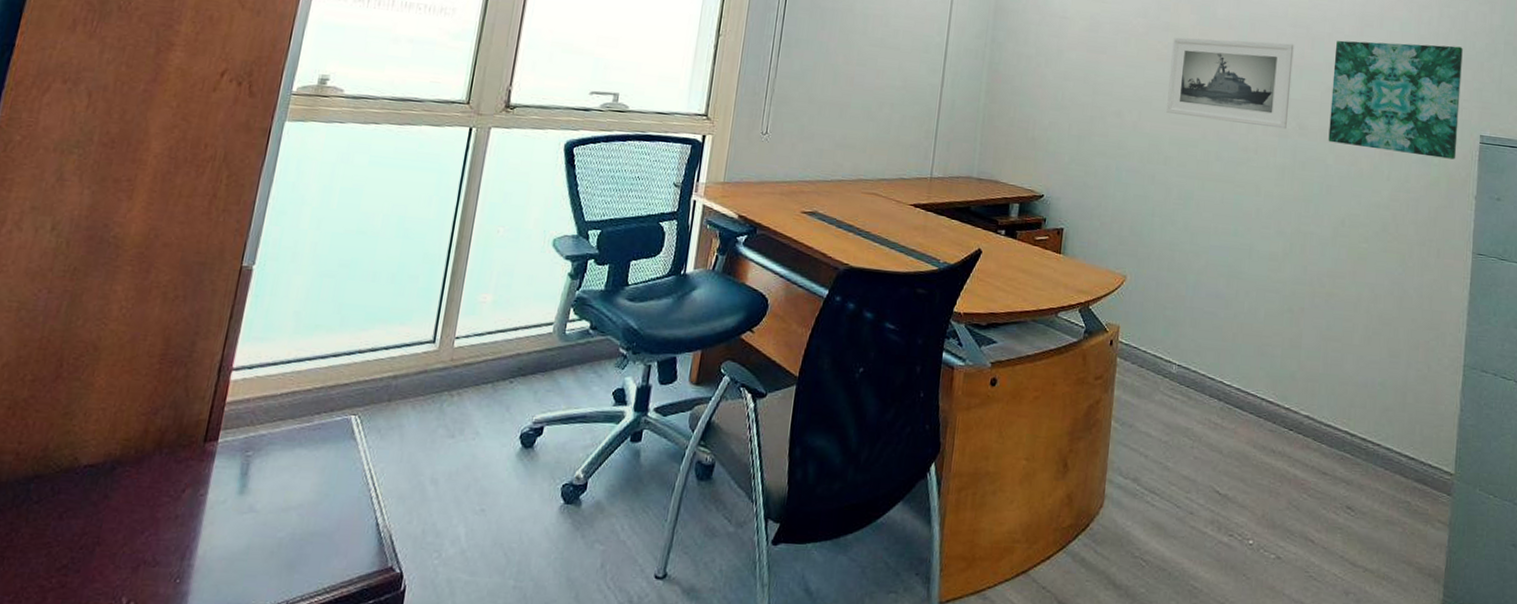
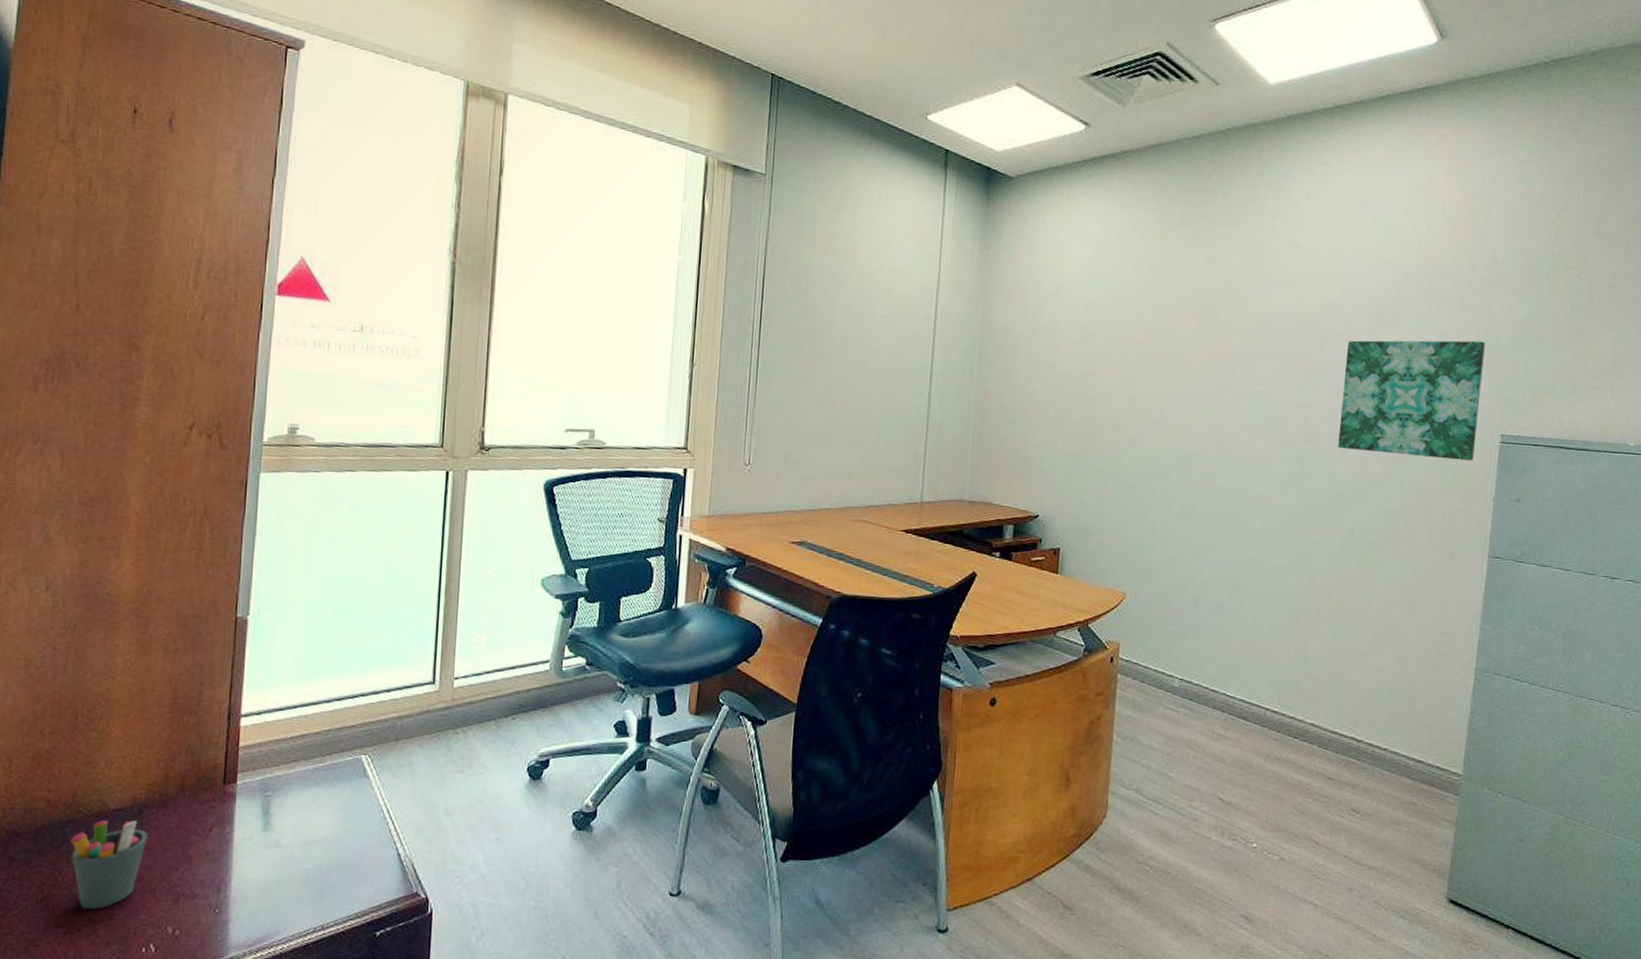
pen holder: none [31,477,117,575] -> present [70,820,148,909]
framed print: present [1166,37,1294,129] -> none [1166,344,1302,437]

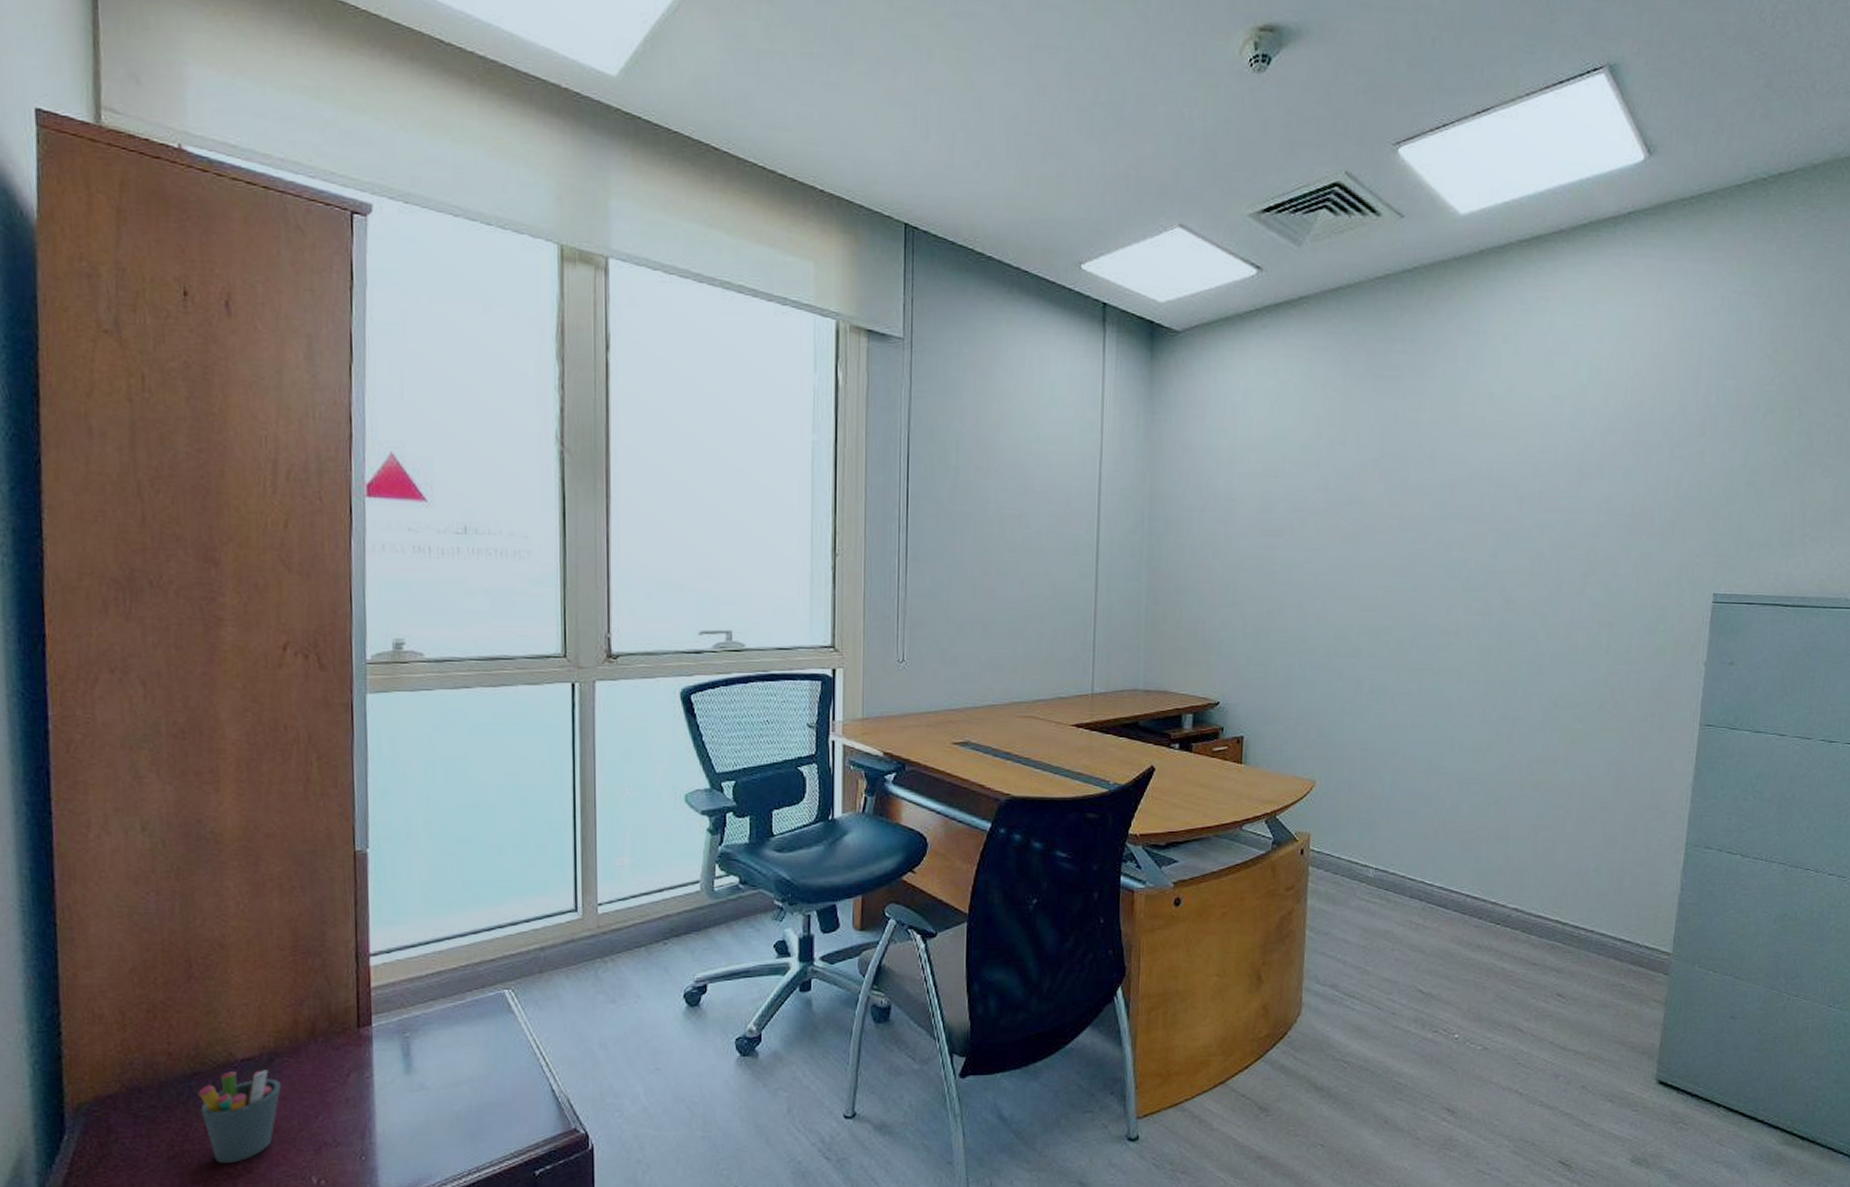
wall art: present [1338,340,1485,461] -> none [1539,493,1697,624]

